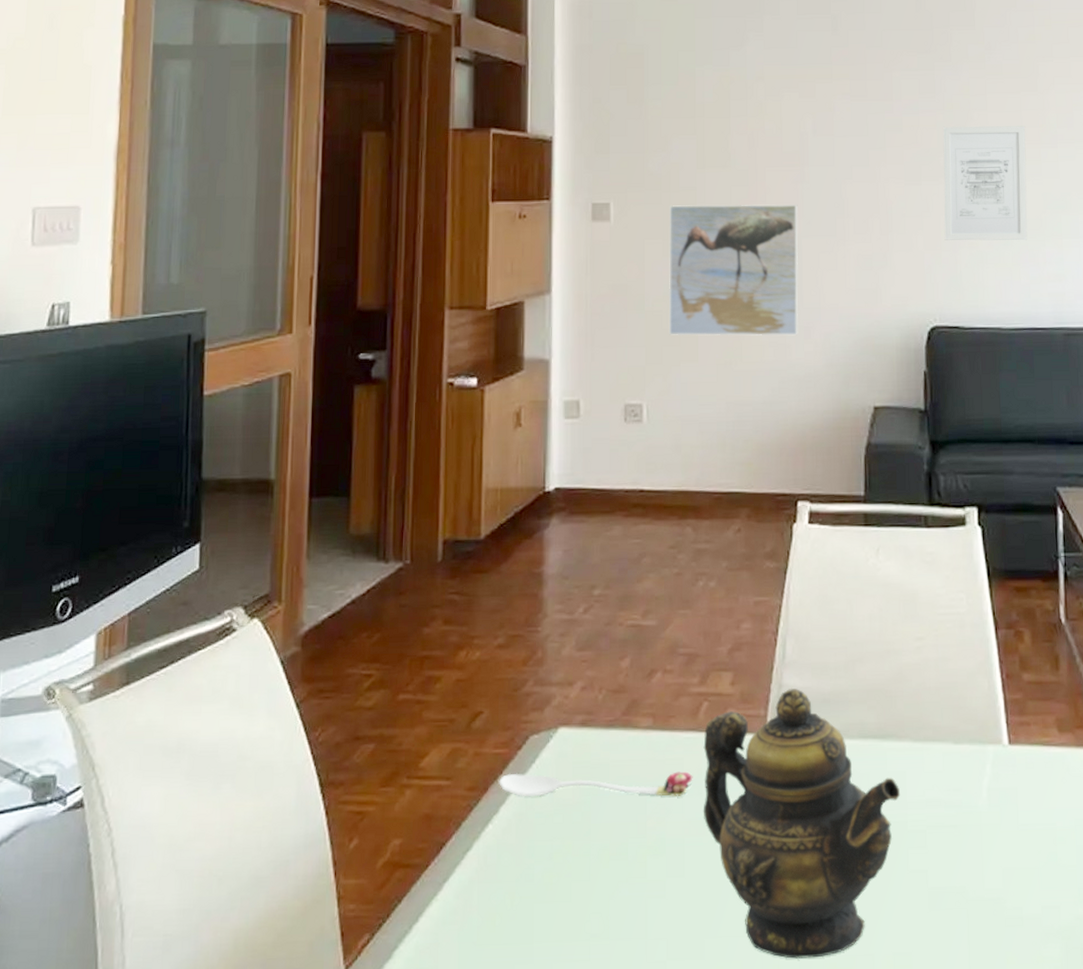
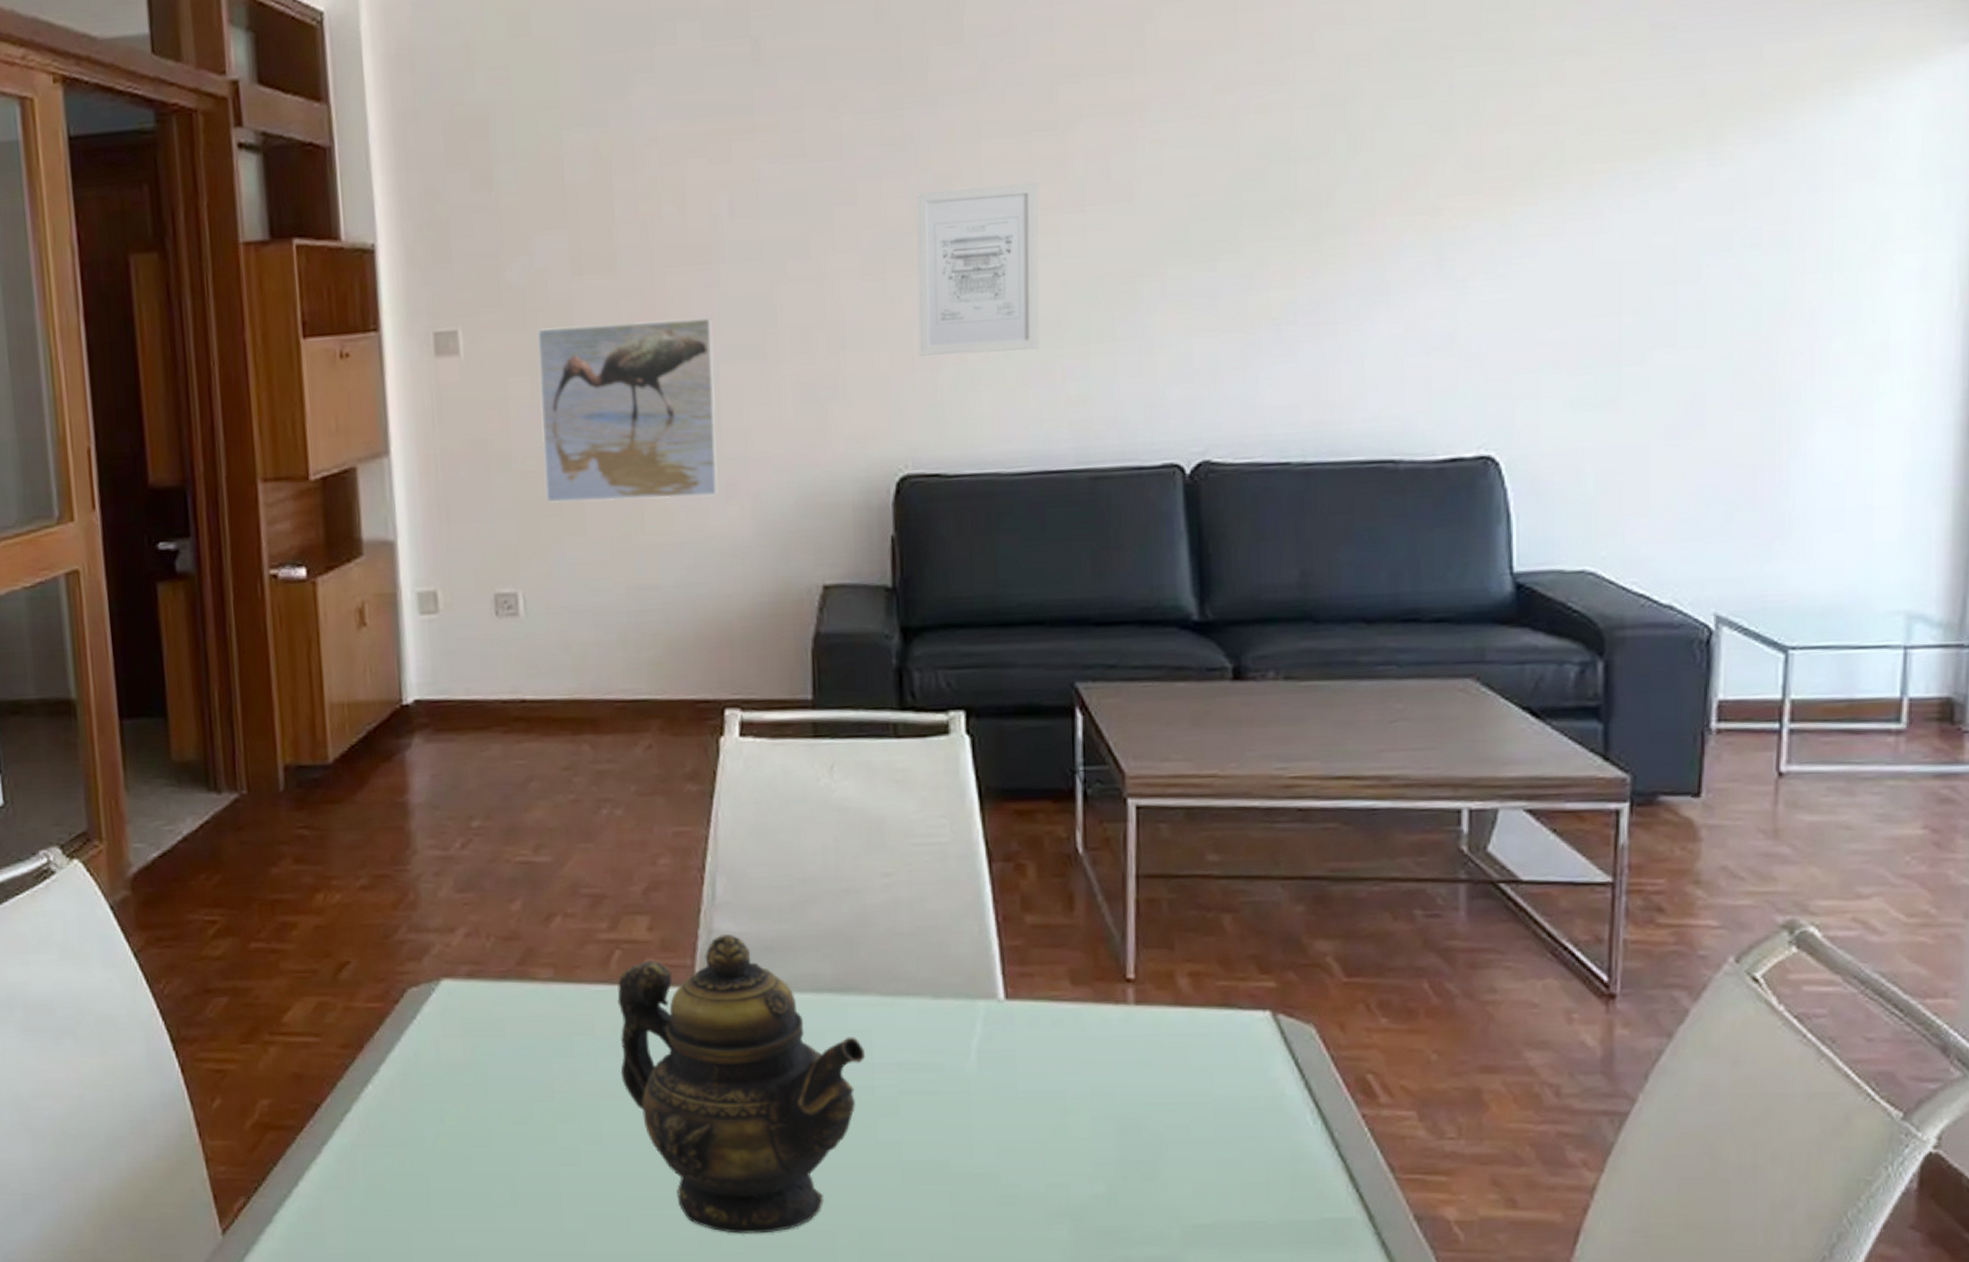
spoon: present [499,771,693,797] -> none [375,1028,607,1056]

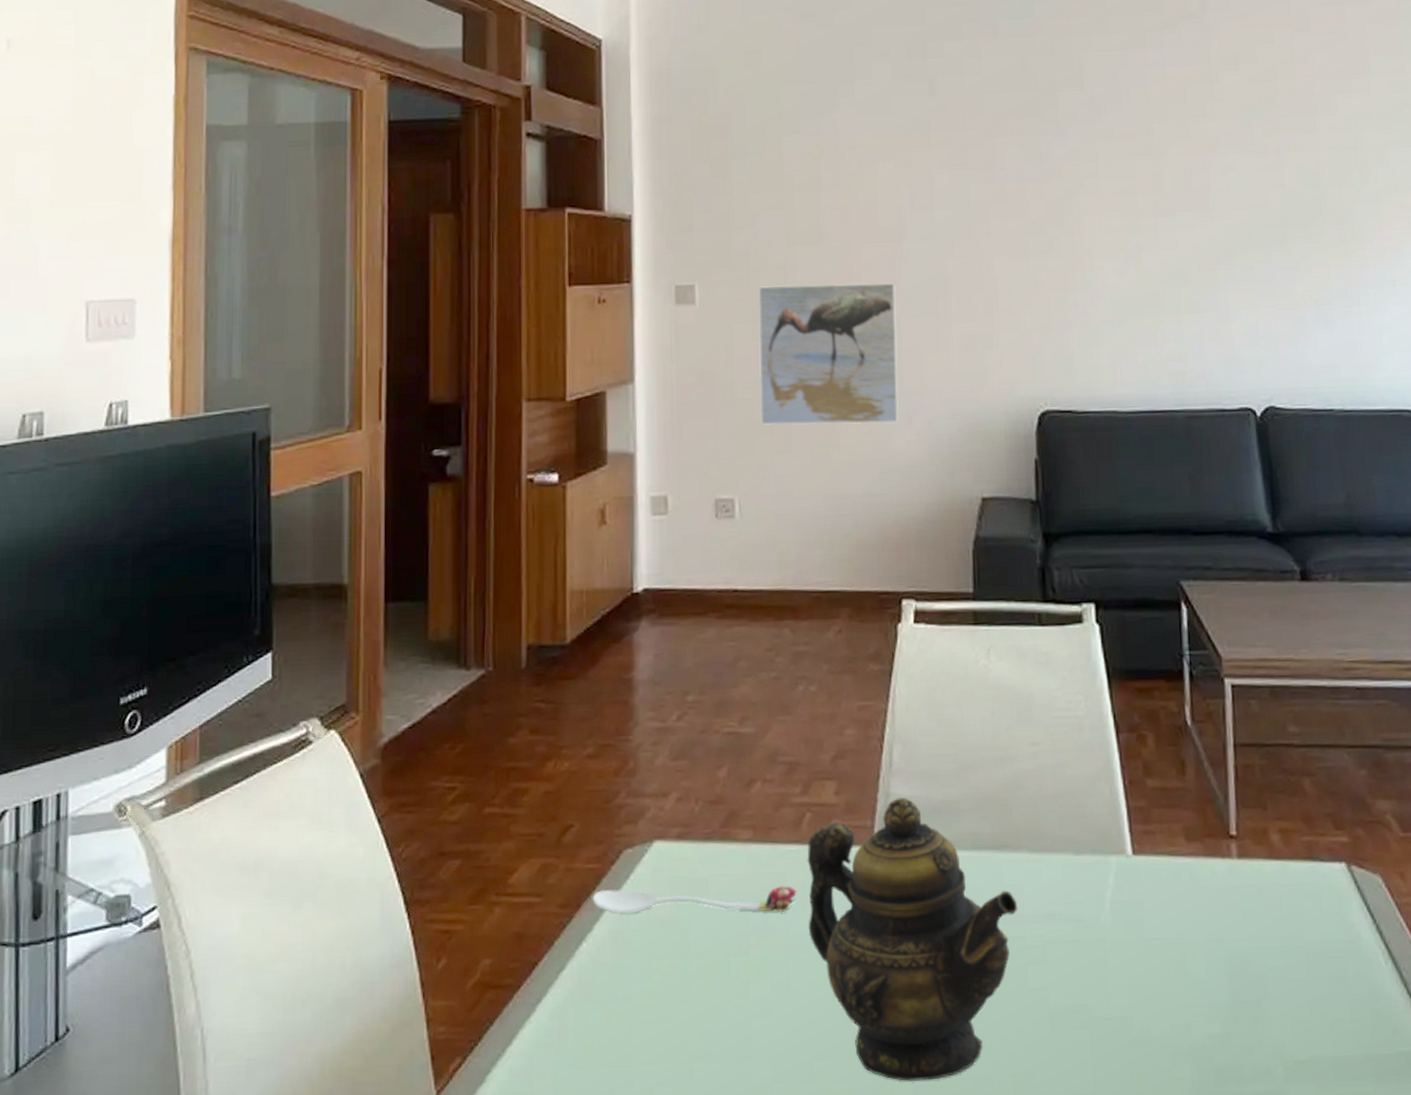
spoon: none [375,1028,607,1056] -> present [592,886,797,914]
wall art: present [916,183,1039,356] -> none [1051,193,1145,319]

